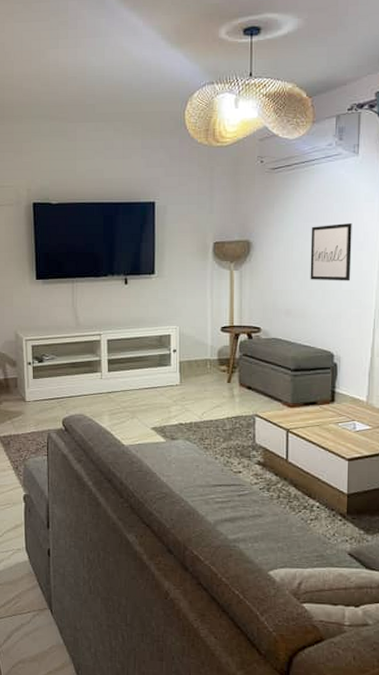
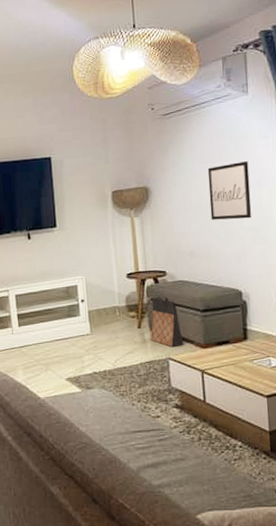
bag: none [240,352,272,404] -> present [151,296,184,347]

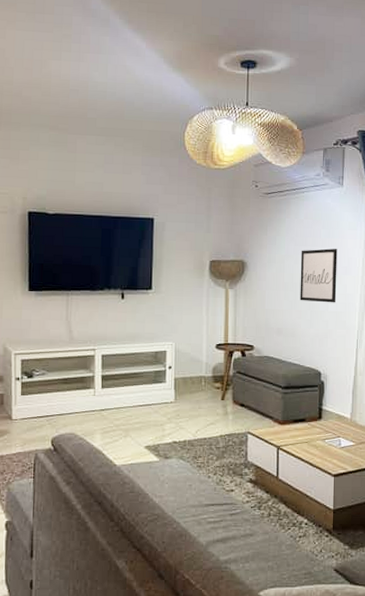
bag: present [151,296,184,347] -> none [233,369,264,421]

